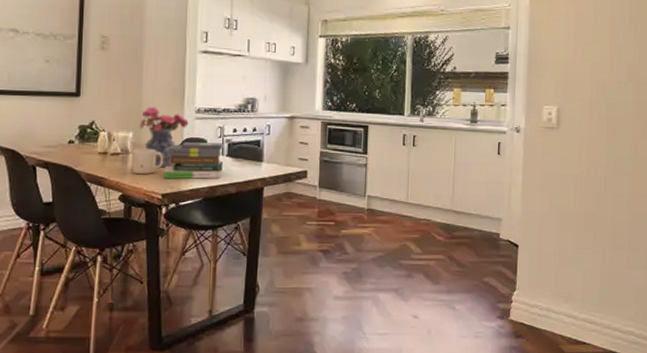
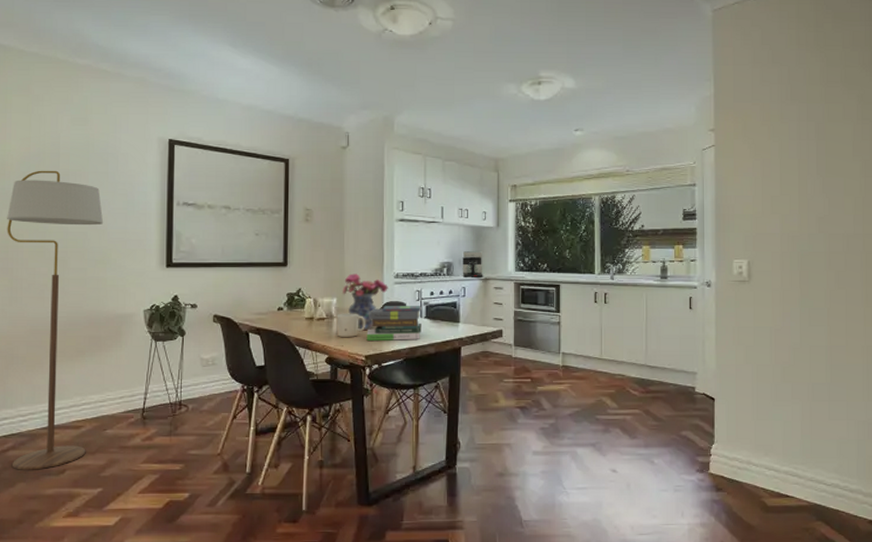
coffee maker: none [267,87,290,116] -> present [462,250,483,279]

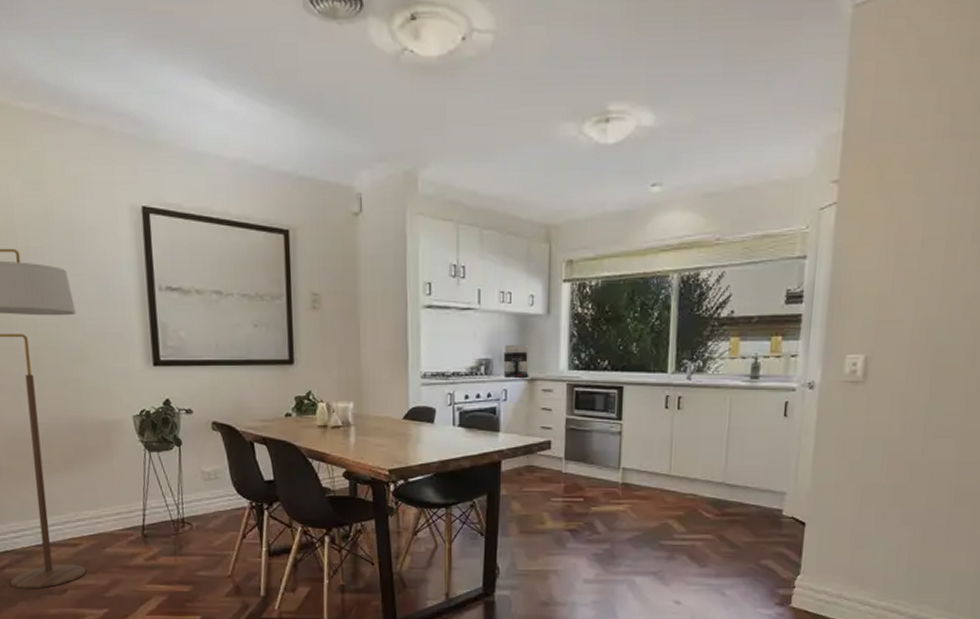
mug: present [336,313,366,338] -> none [354,420,389,449]
flower arrangement: present [343,273,388,331] -> none [360,373,414,441]
books: present [366,306,421,340] -> none [389,412,454,452]

